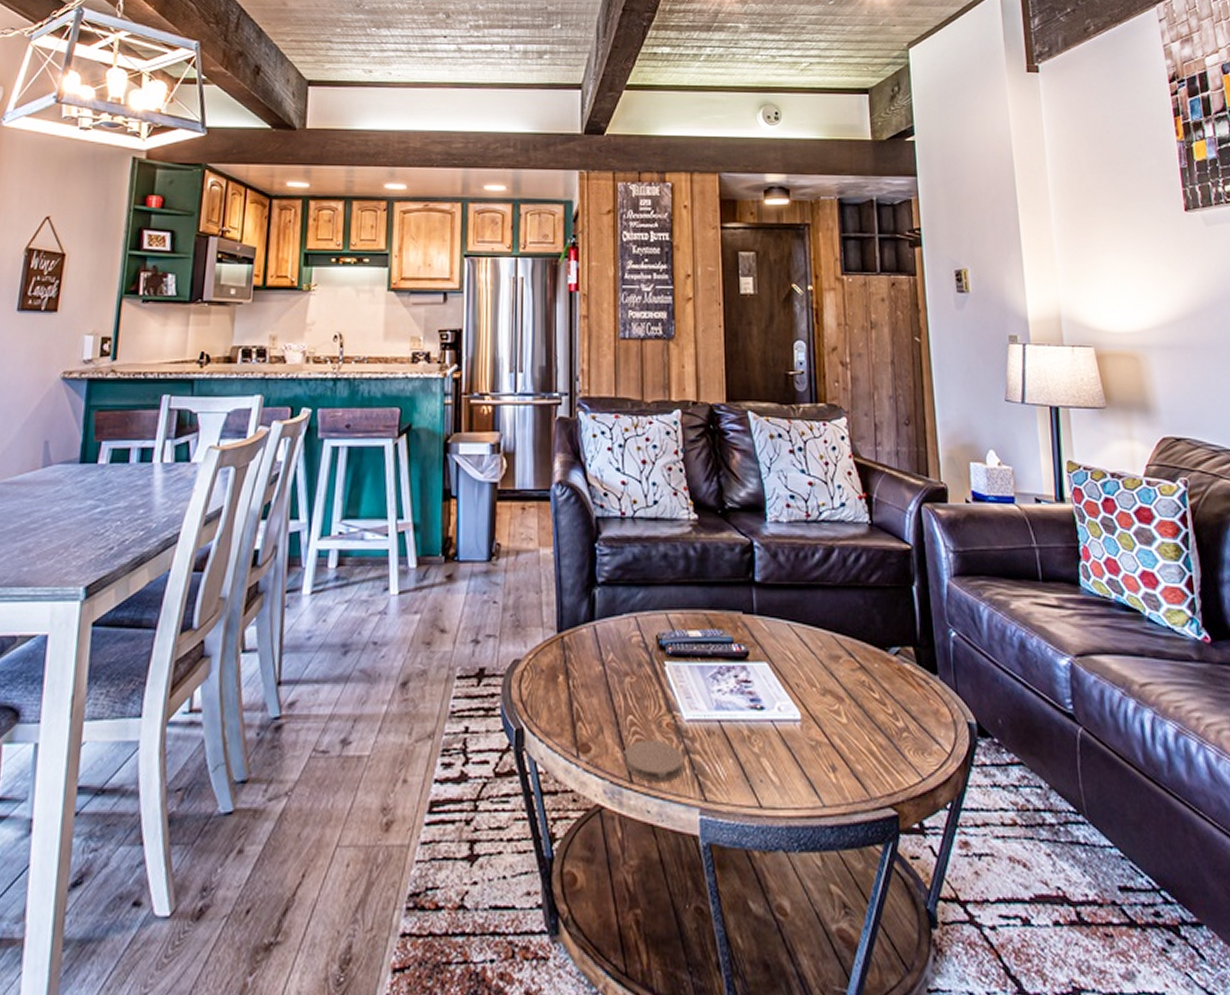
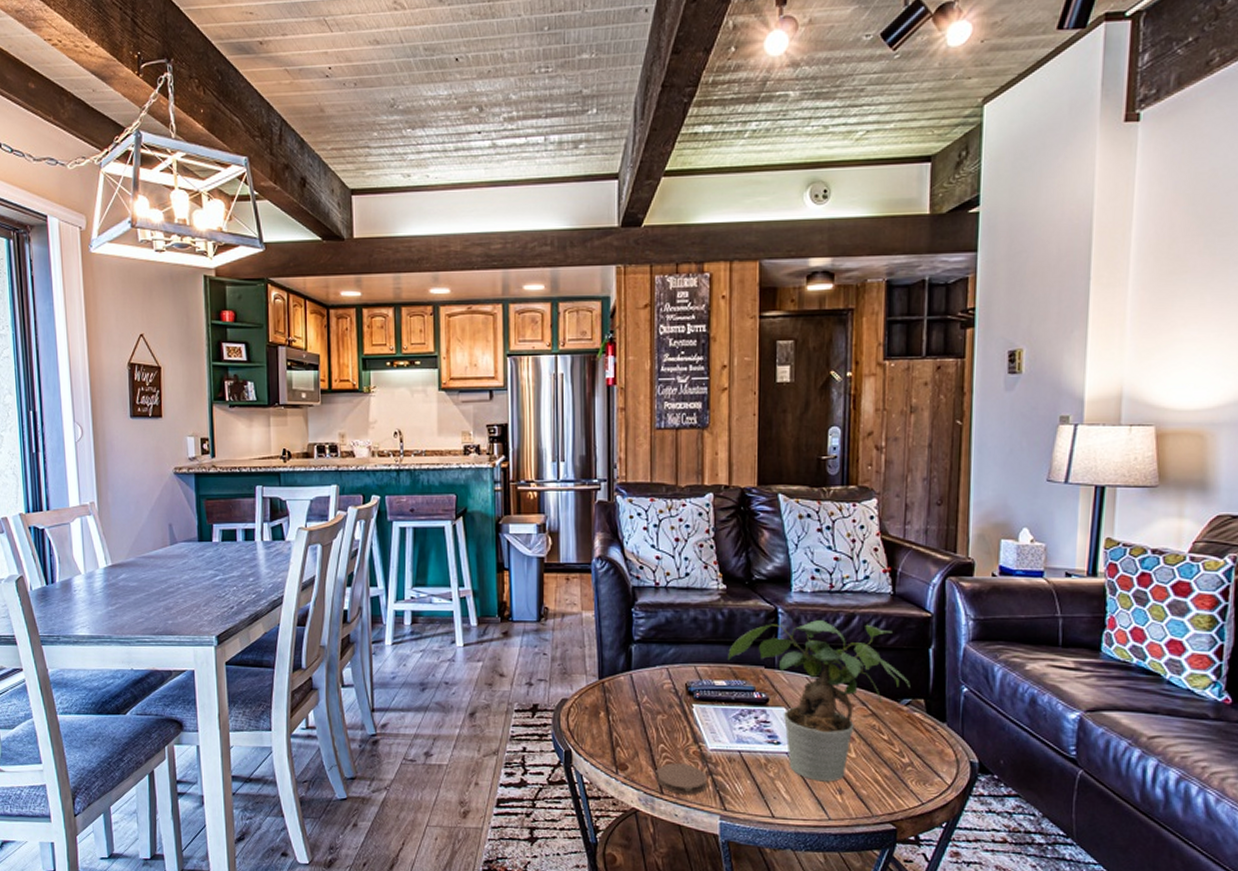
potted plant: none [702,555,897,756] -> present [728,620,910,782]

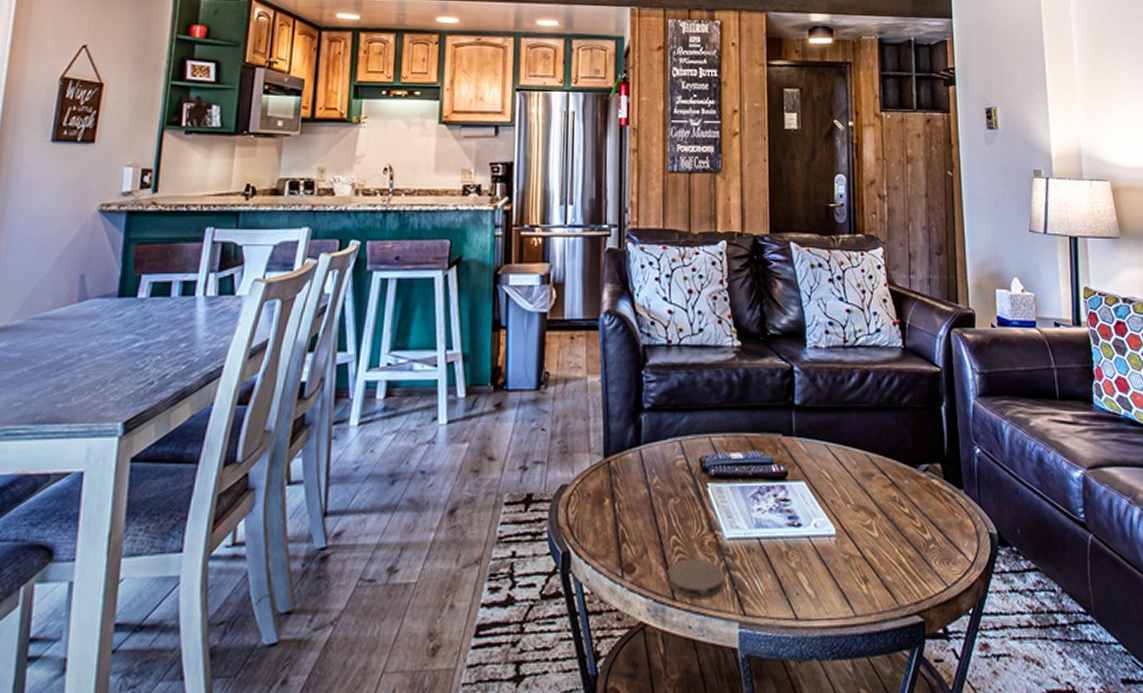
potted plant: present [728,620,910,782] -> none [744,379,927,569]

